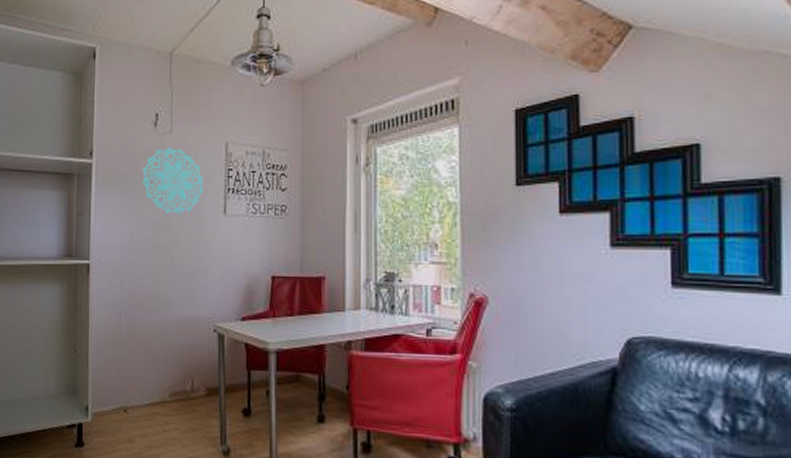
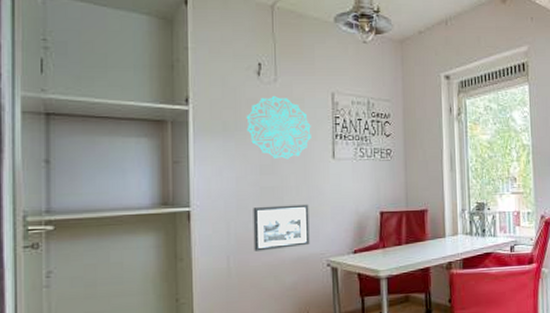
picture frame: none [144,263,198,310] -> present [253,204,310,251]

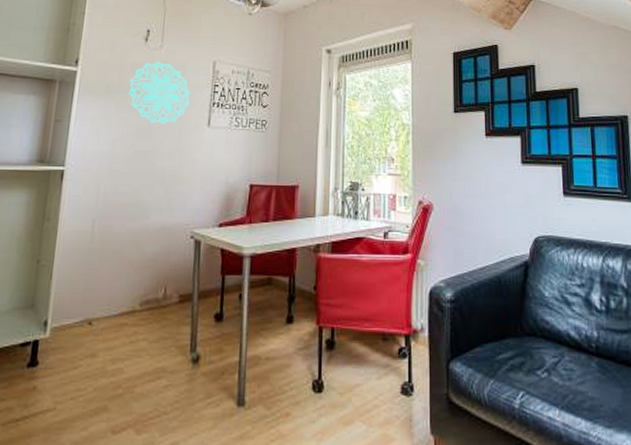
picture frame: present [253,204,310,251] -> none [120,170,179,217]

